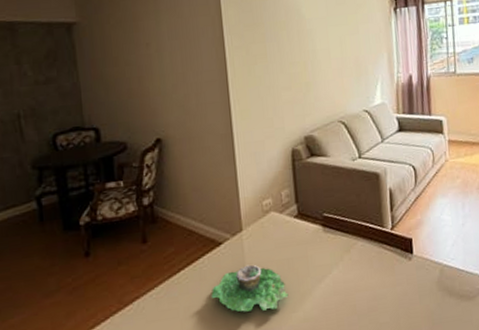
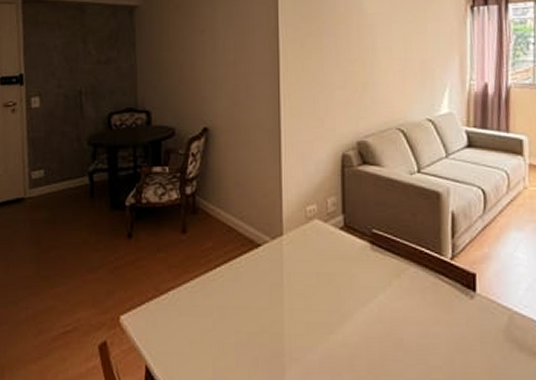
succulent planter: present [211,265,289,312] -> none [245,273,328,326]

